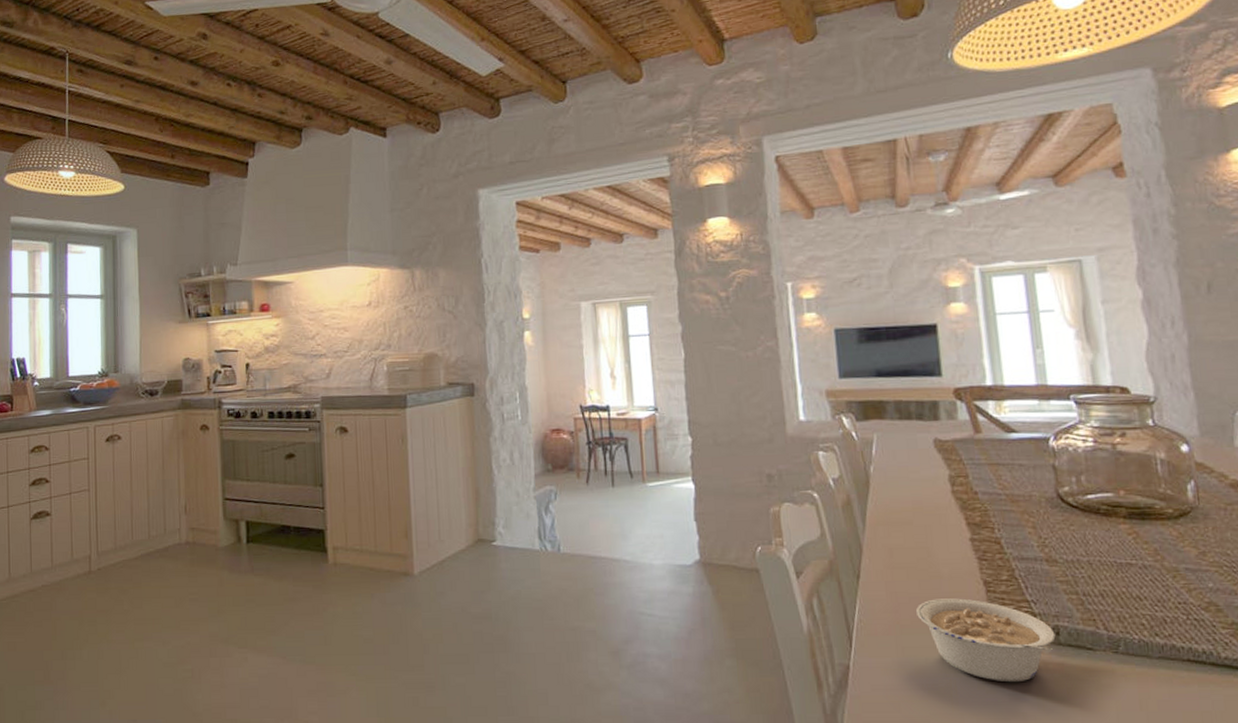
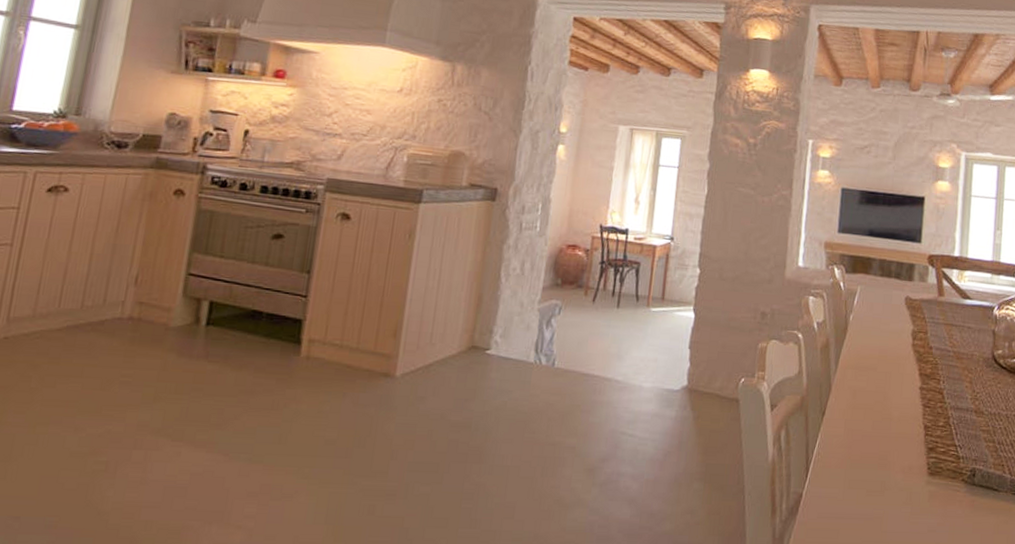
legume: present [915,598,1056,683] -> none [865,438,972,516]

